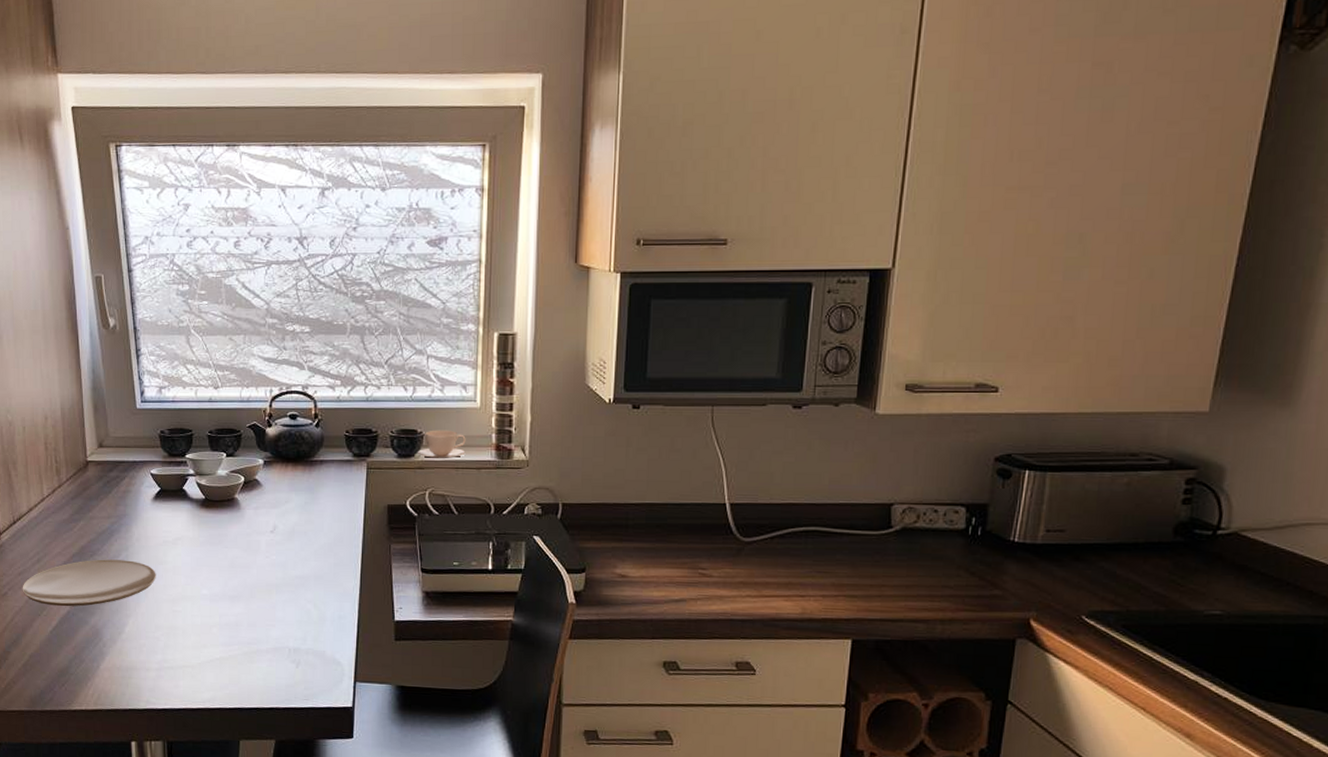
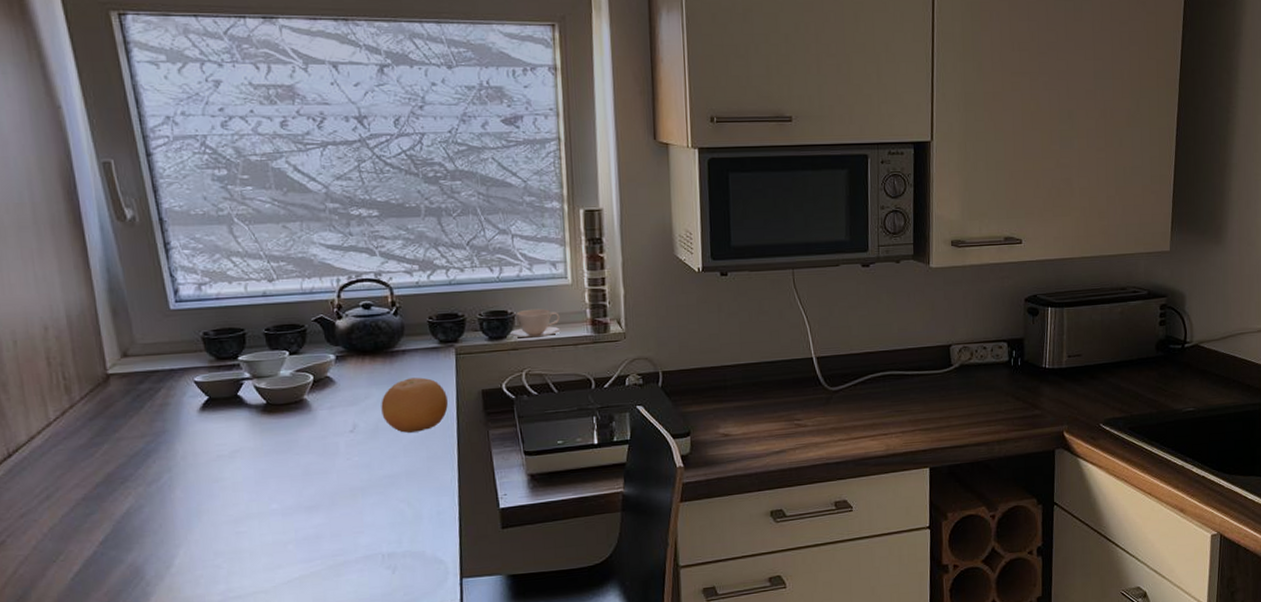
plate: present [22,559,156,607] -> none [26,482,211,548]
fruit: none [298,487,357,539] -> present [381,377,449,433]

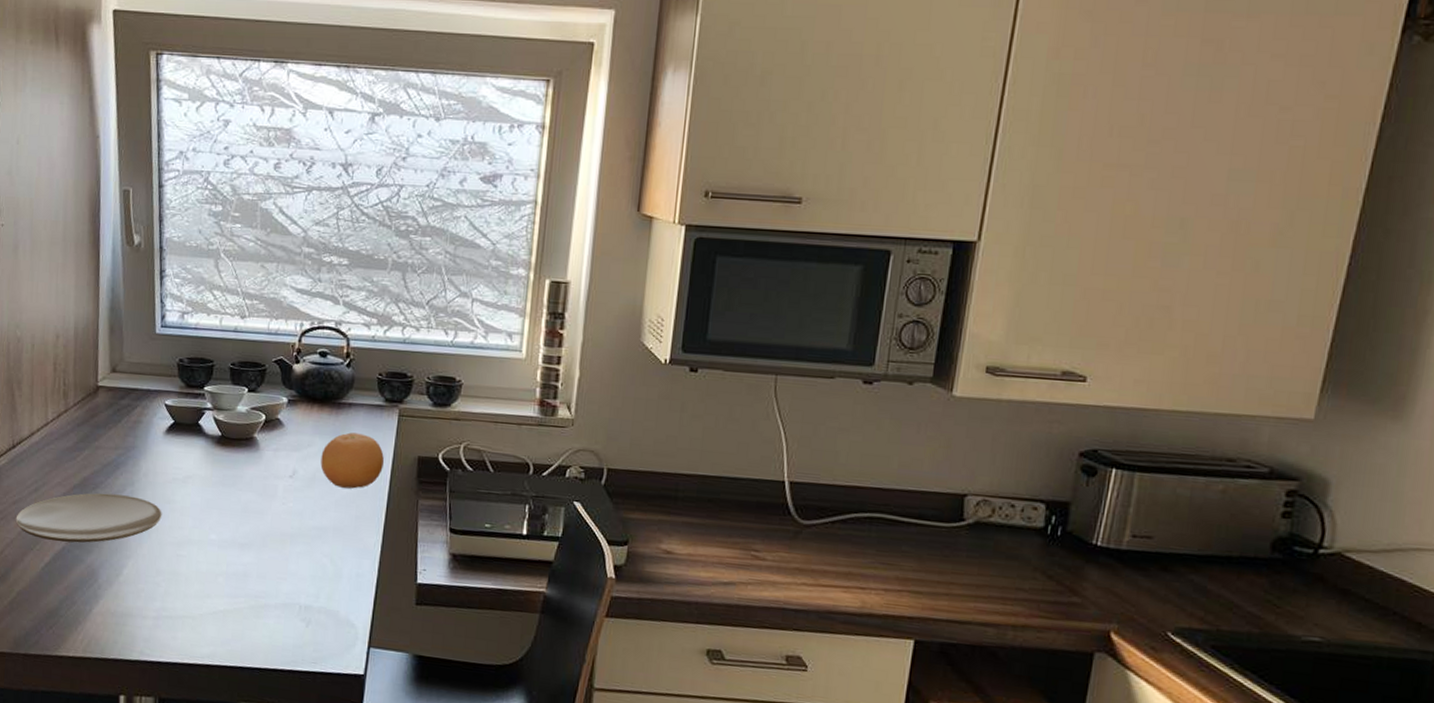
plate: none [26,482,211,548] -> present [15,493,162,543]
teacup: present [509,308,561,339] -> none [454,379,508,412]

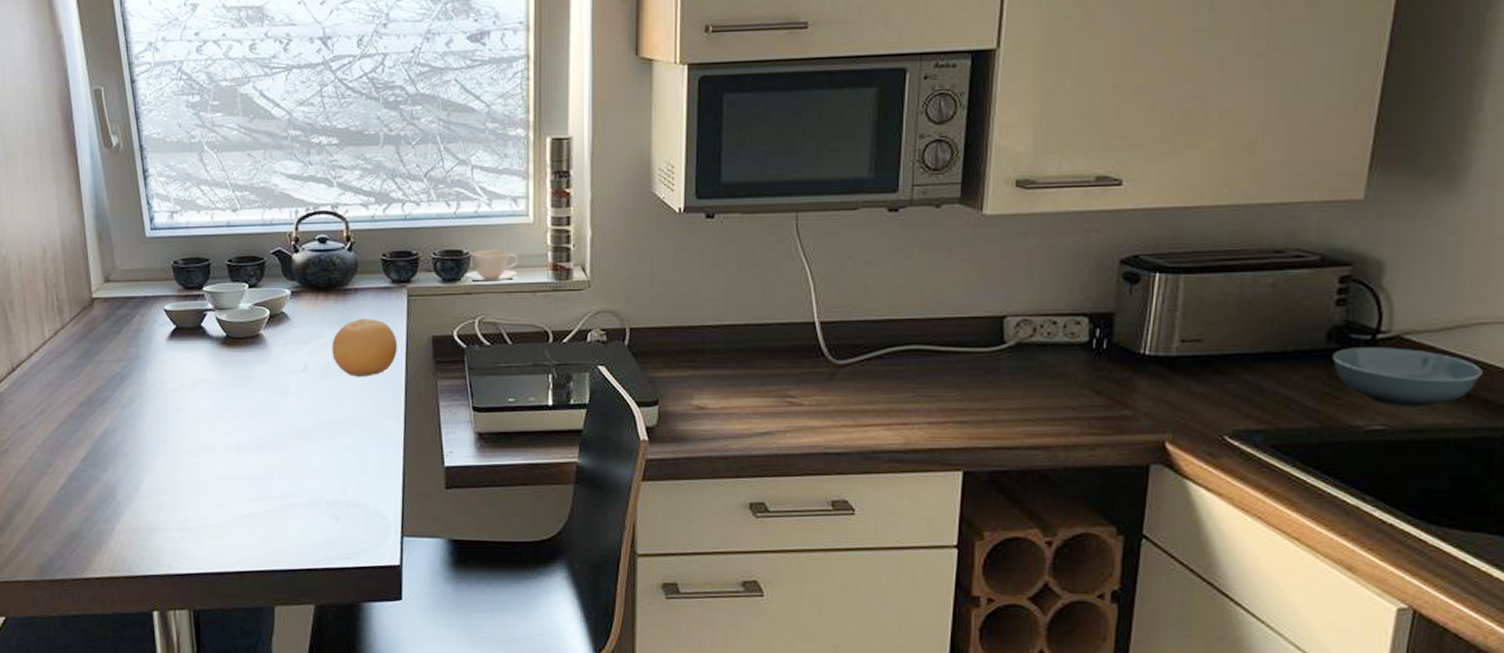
plate: present [15,493,162,543] -> none [24,408,175,463]
teacup: none [454,379,508,412] -> present [463,249,519,283]
bowl: none [1274,559,1418,625] -> present [1331,347,1483,408]

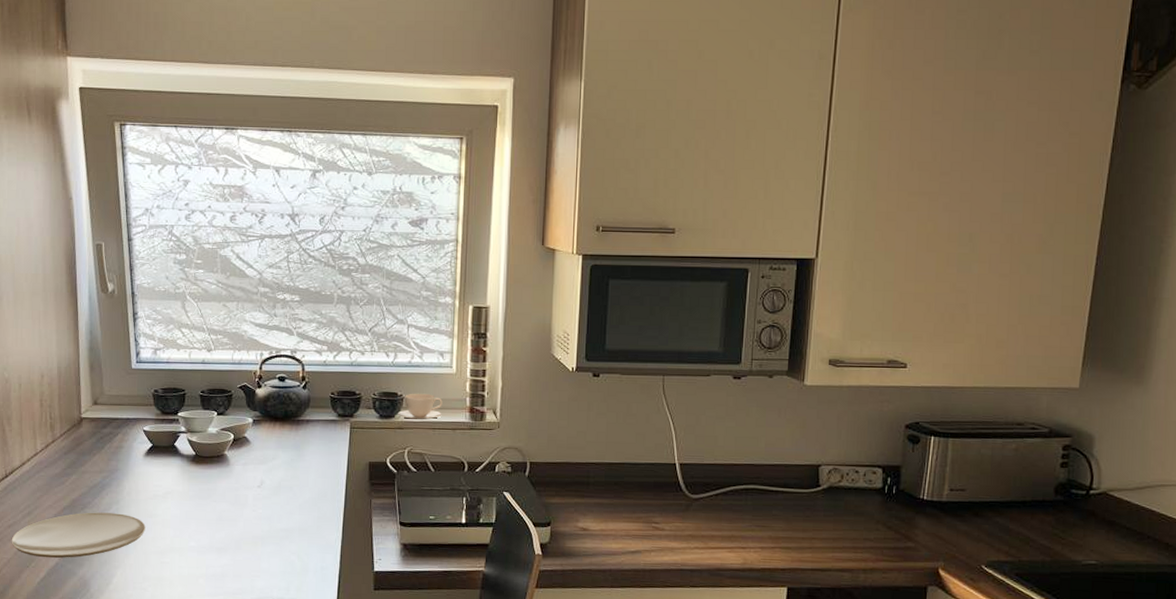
plate: none [24,408,175,463] -> present [11,512,146,558]
fruit: present [332,319,398,377] -> none [284,445,340,494]
bowl: present [1331,347,1483,408] -> none [1058,500,1164,549]

